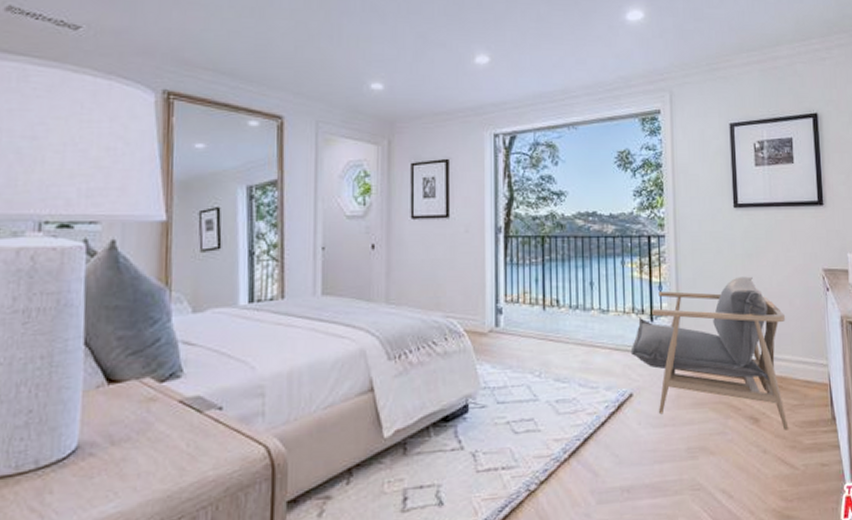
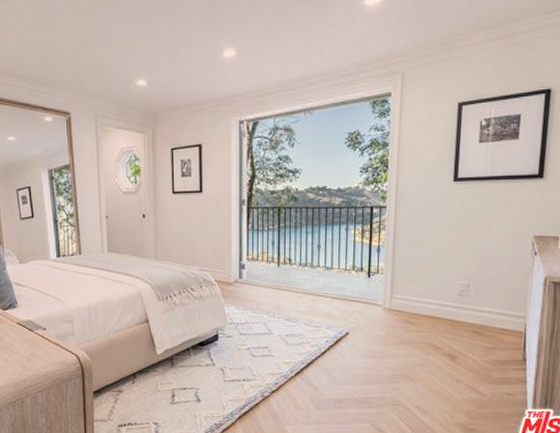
armchair: present [630,276,789,431] -> none [349,242,492,367]

